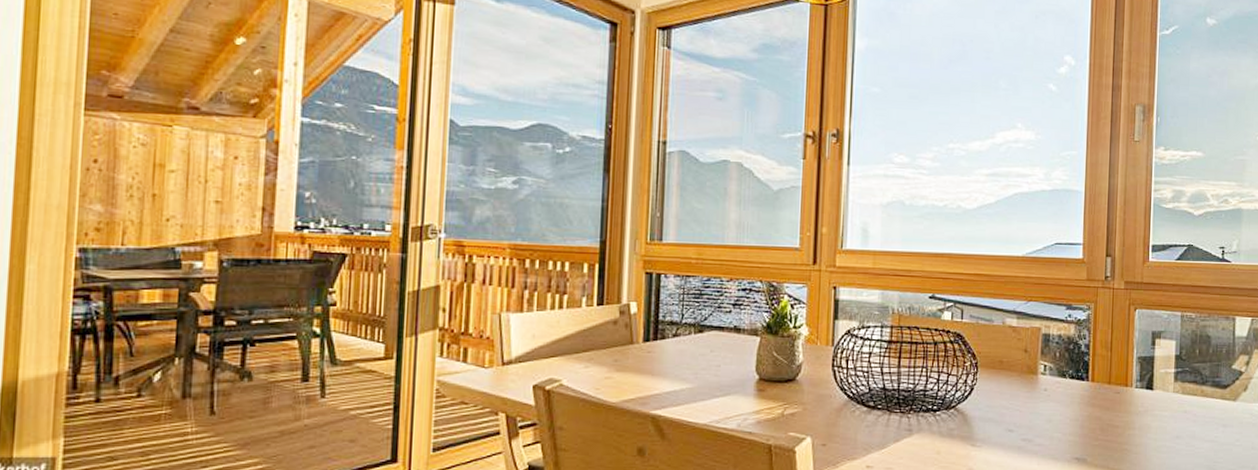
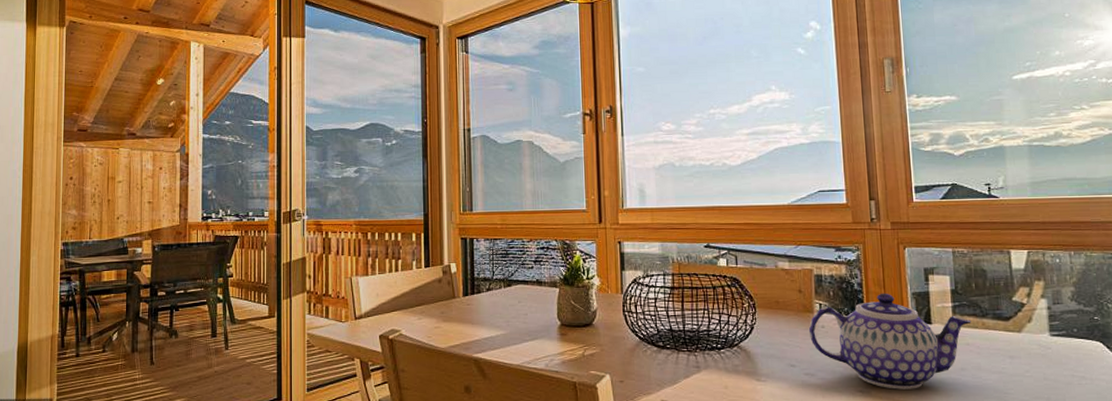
teapot: none [1030,356,1191,457] -> present [808,293,971,390]

